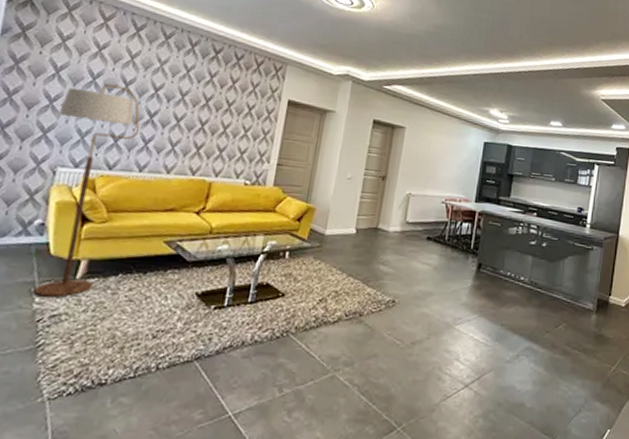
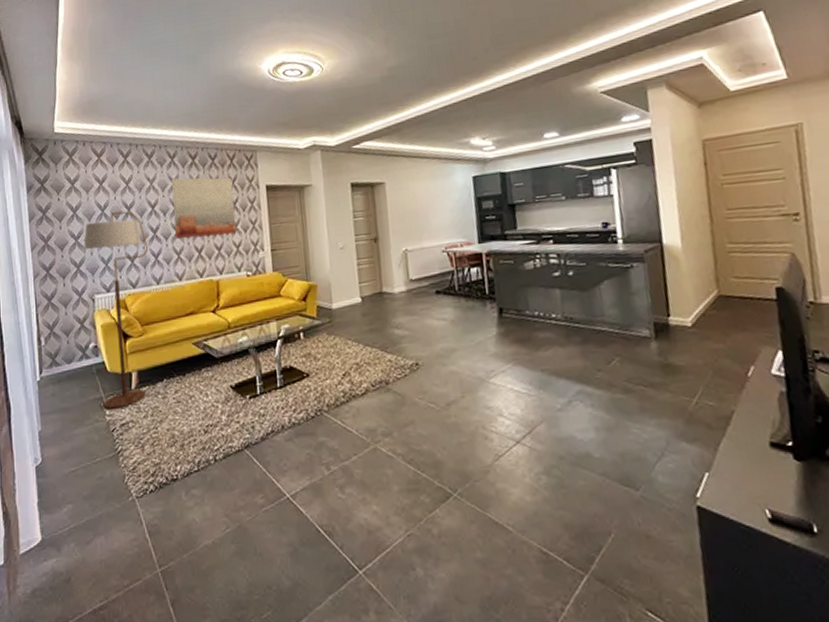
wall art: none [175,66,254,140] -> present [171,177,237,240]

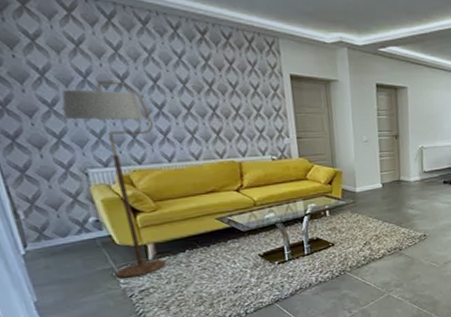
wall art: present [171,177,237,240] -> none [175,52,259,120]

